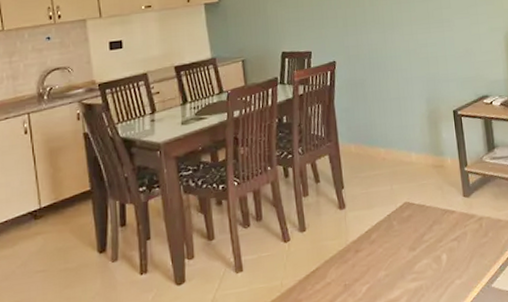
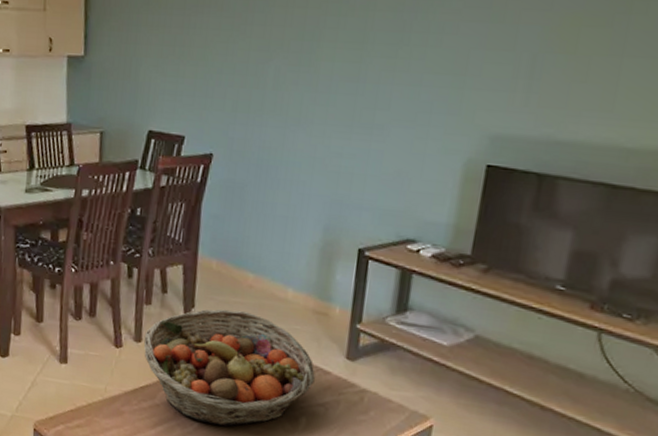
fruit basket: none [307,180,445,287] -> present [143,309,316,427]

